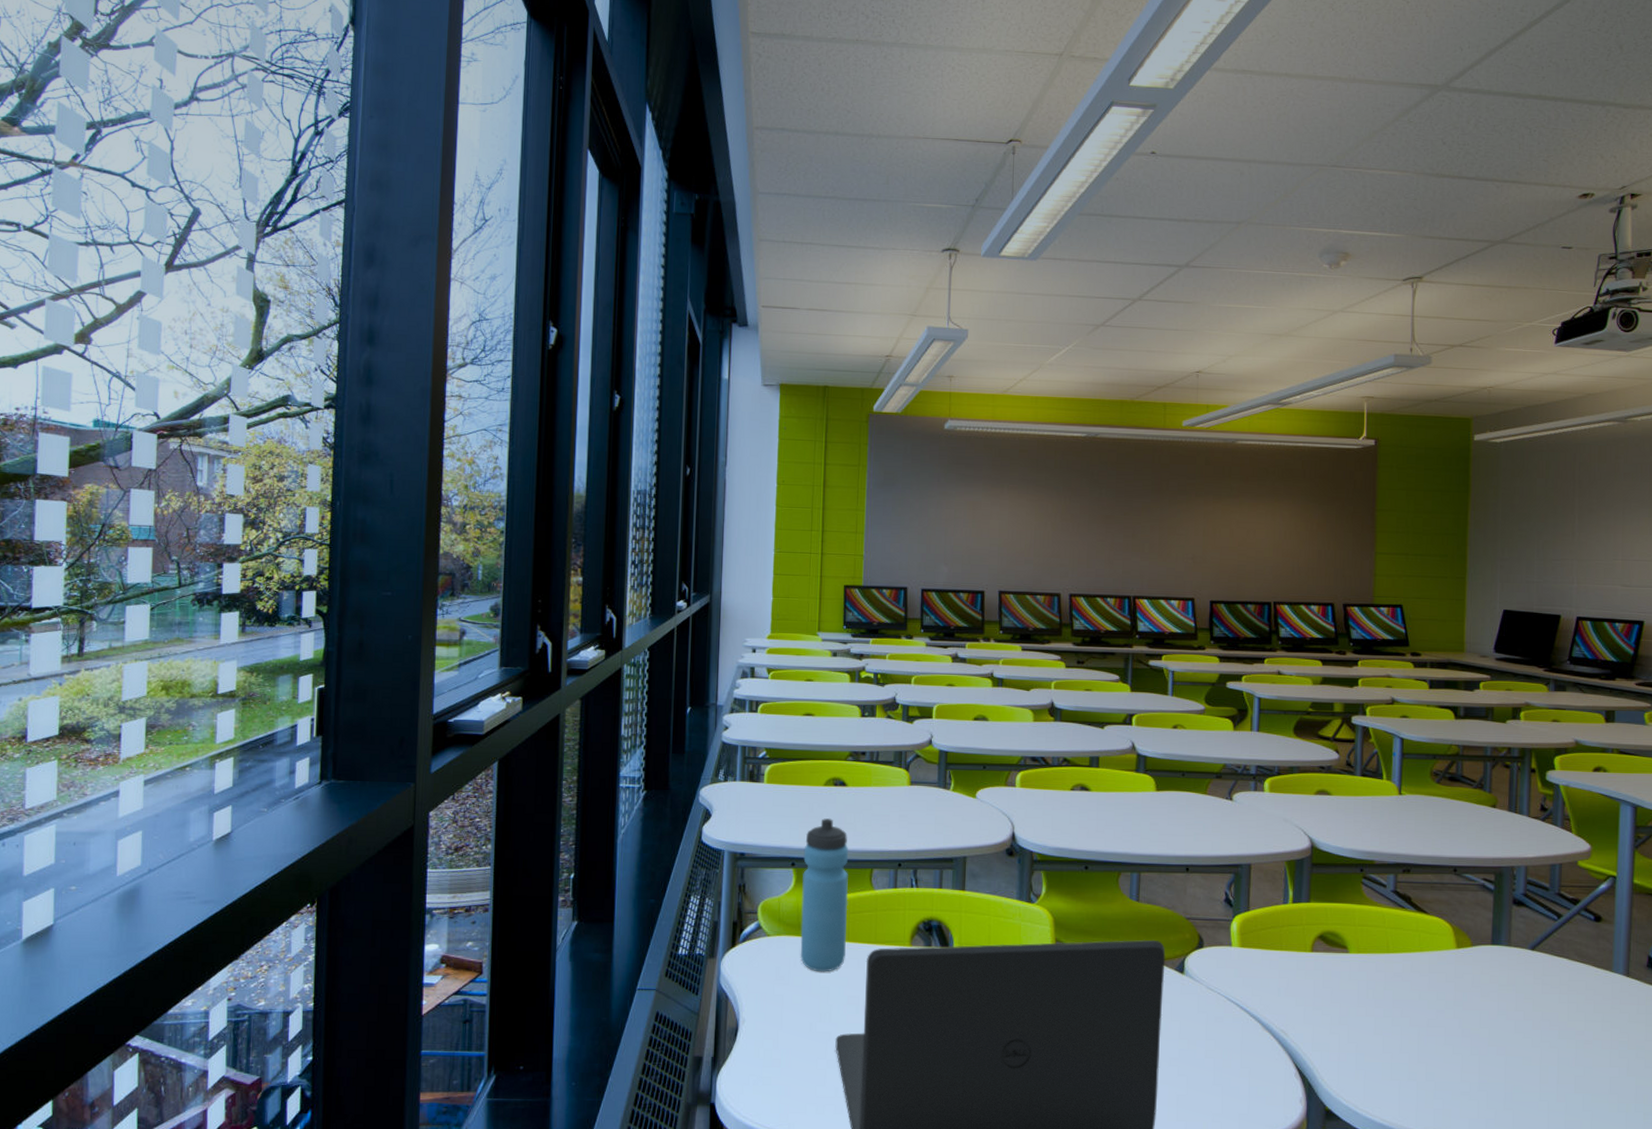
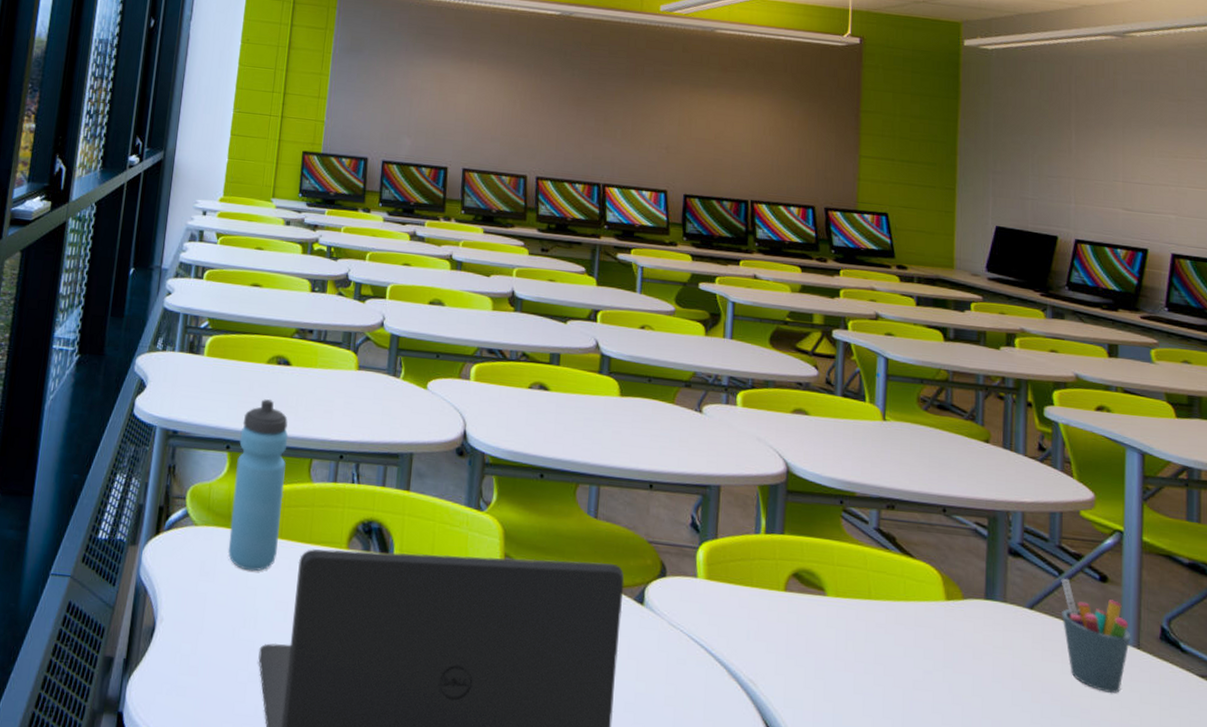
pen holder: none [1560,921,1622,1017] -> present [1061,578,1131,694]

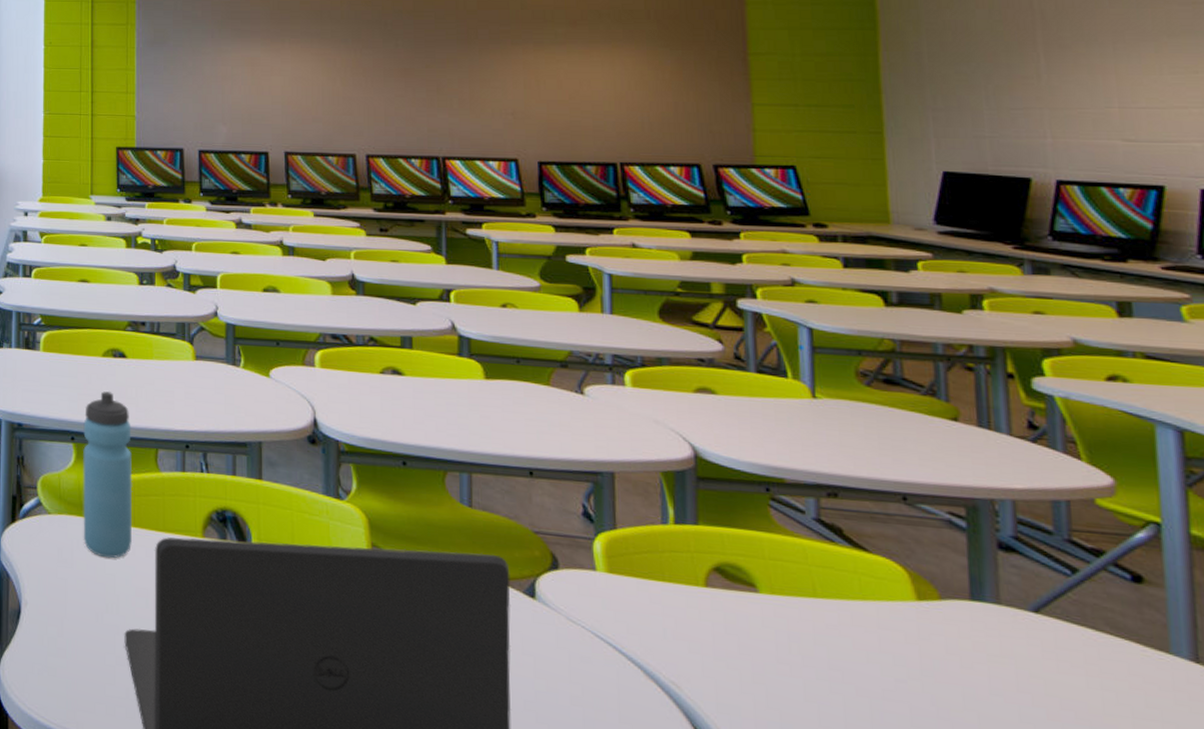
pen holder: present [1061,578,1131,694] -> none [1075,577,1185,715]

